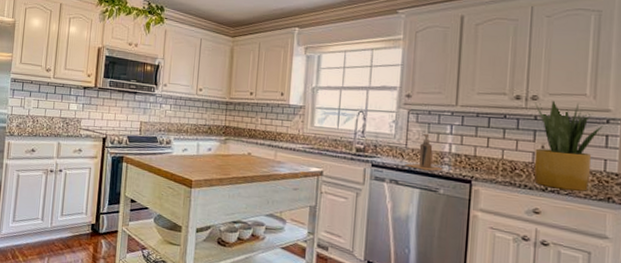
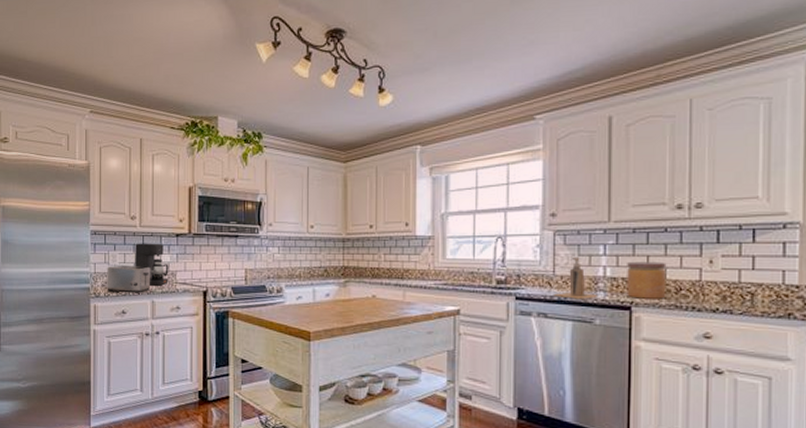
toaster: none [20,109,60,136] -> present [107,265,151,293]
coffee maker: none [45,92,75,130] -> present [134,243,169,286]
jar: none [468,141,504,176] -> present [627,261,667,299]
planter: present [533,100,603,192] -> none [700,207,779,309]

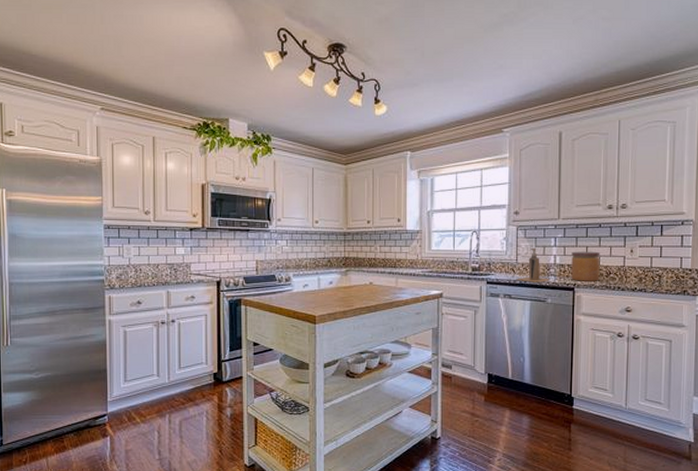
toaster: present [107,265,151,293] -> none [121,257,166,284]
coffee maker: present [134,243,169,286] -> none [148,236,183,277]

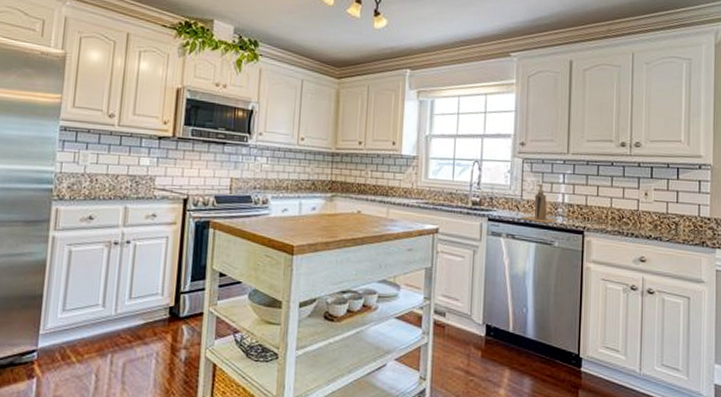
jar: present [571,251,600,281] -> none [580,190,613,226]

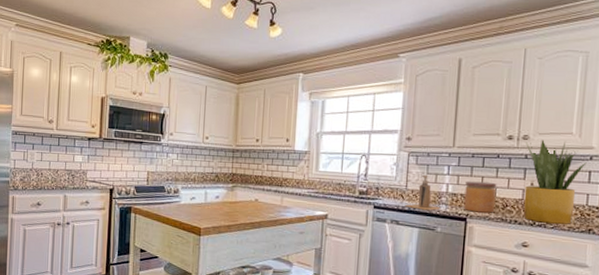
jar: none [580,190,613,226] -> present [464,181,497,213]
planter: none [638,147,696,237] -> present [523,139,587,225]

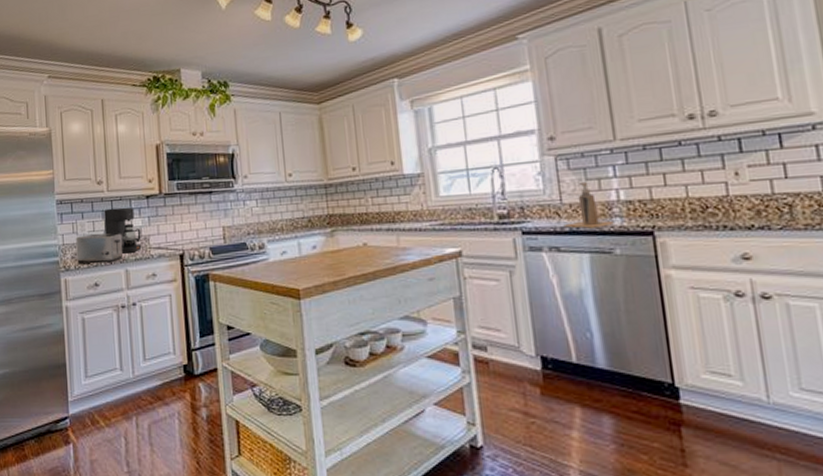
toaster: none [24,162,65,188] -> present [75,233,123,265]
coffee maker: none [49,144,81,183] -> present [104,207,142,254]
jar: present [464,181,497,213] -> none [642,178,692,222]
planter: present [523,139,587,225] -> none [714,110,809,224]

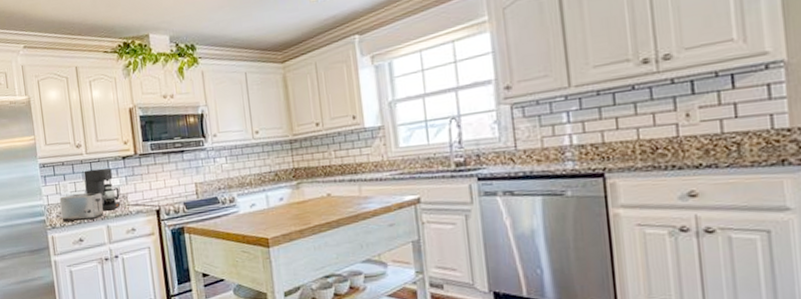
soap dispenser: present [563,181,614,229] -> none [517,128,566,173]

